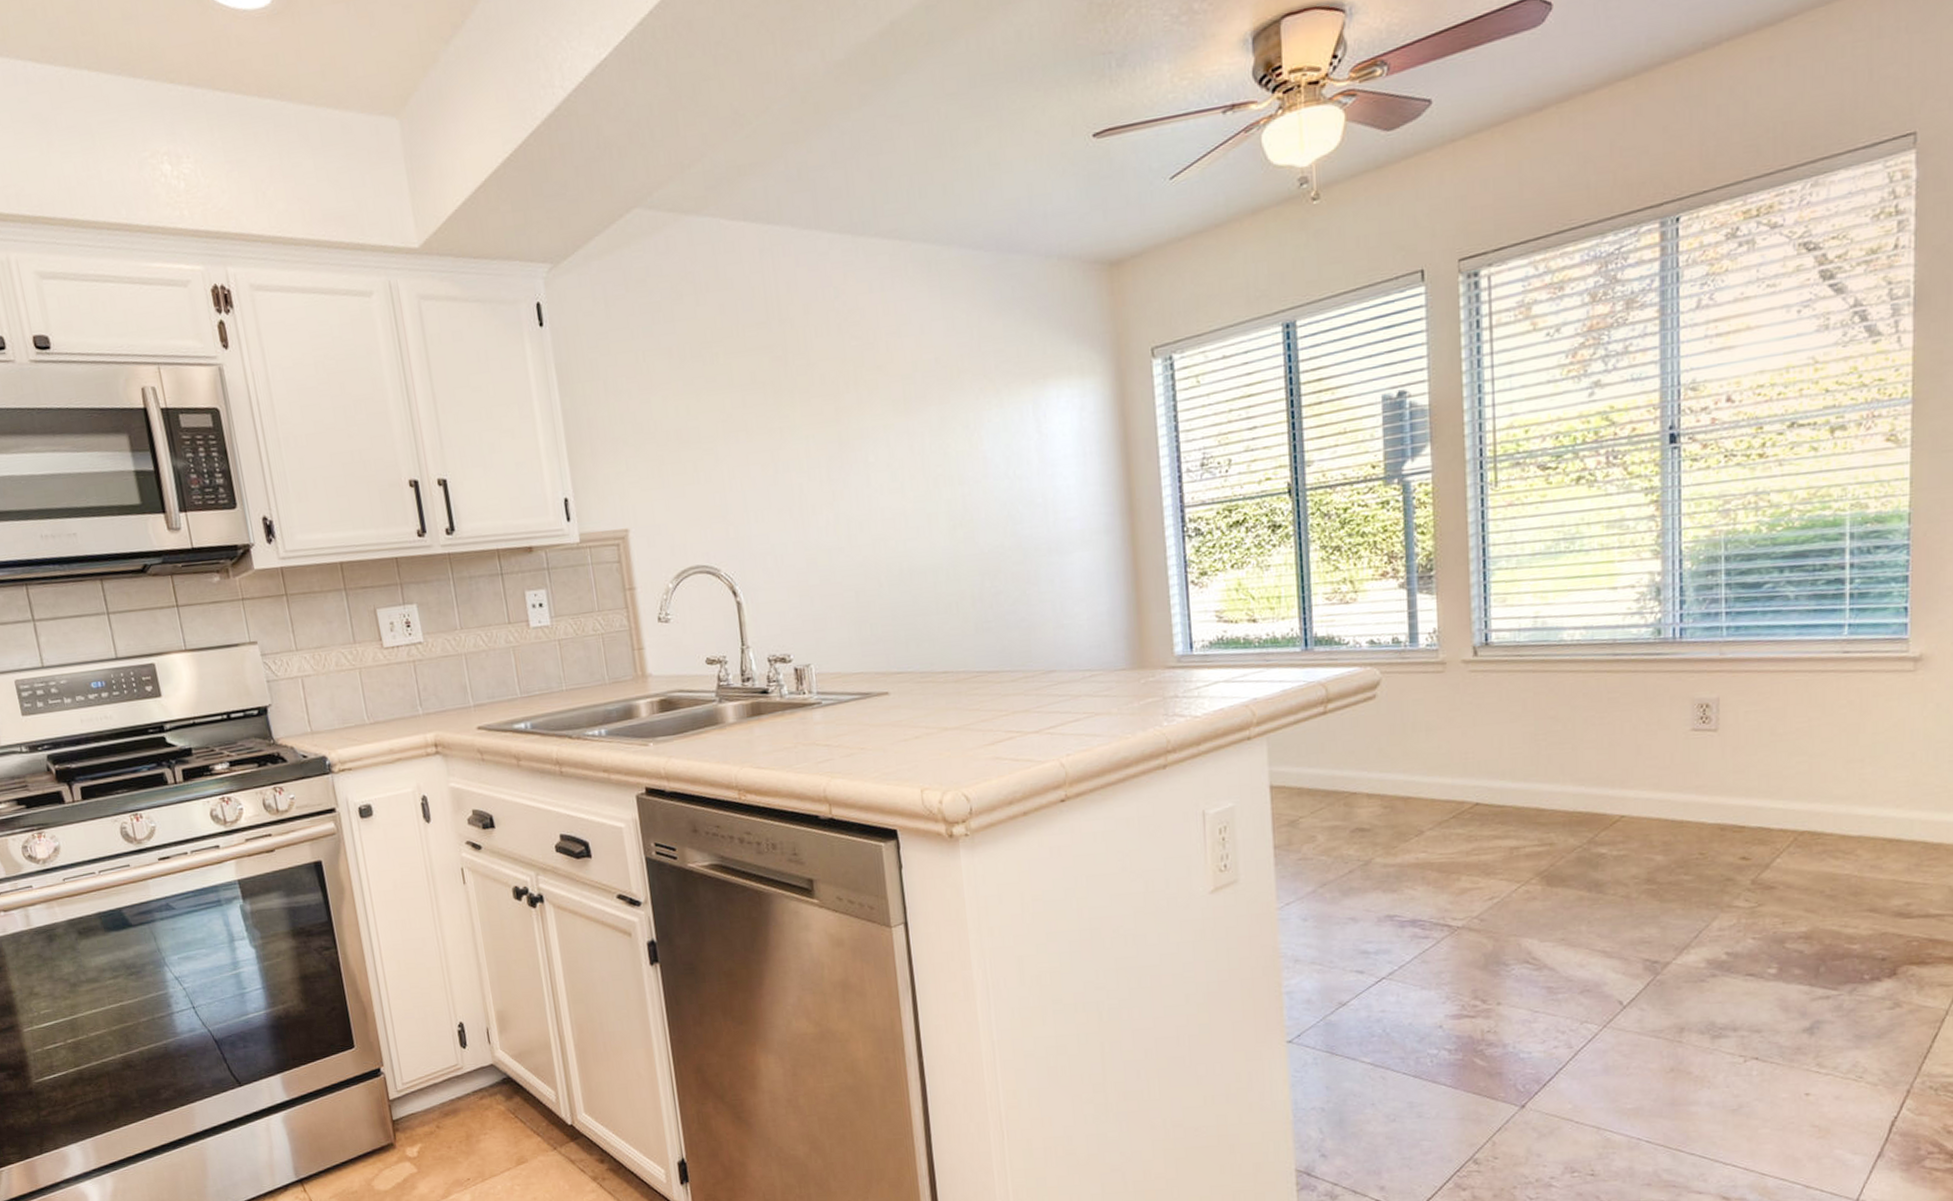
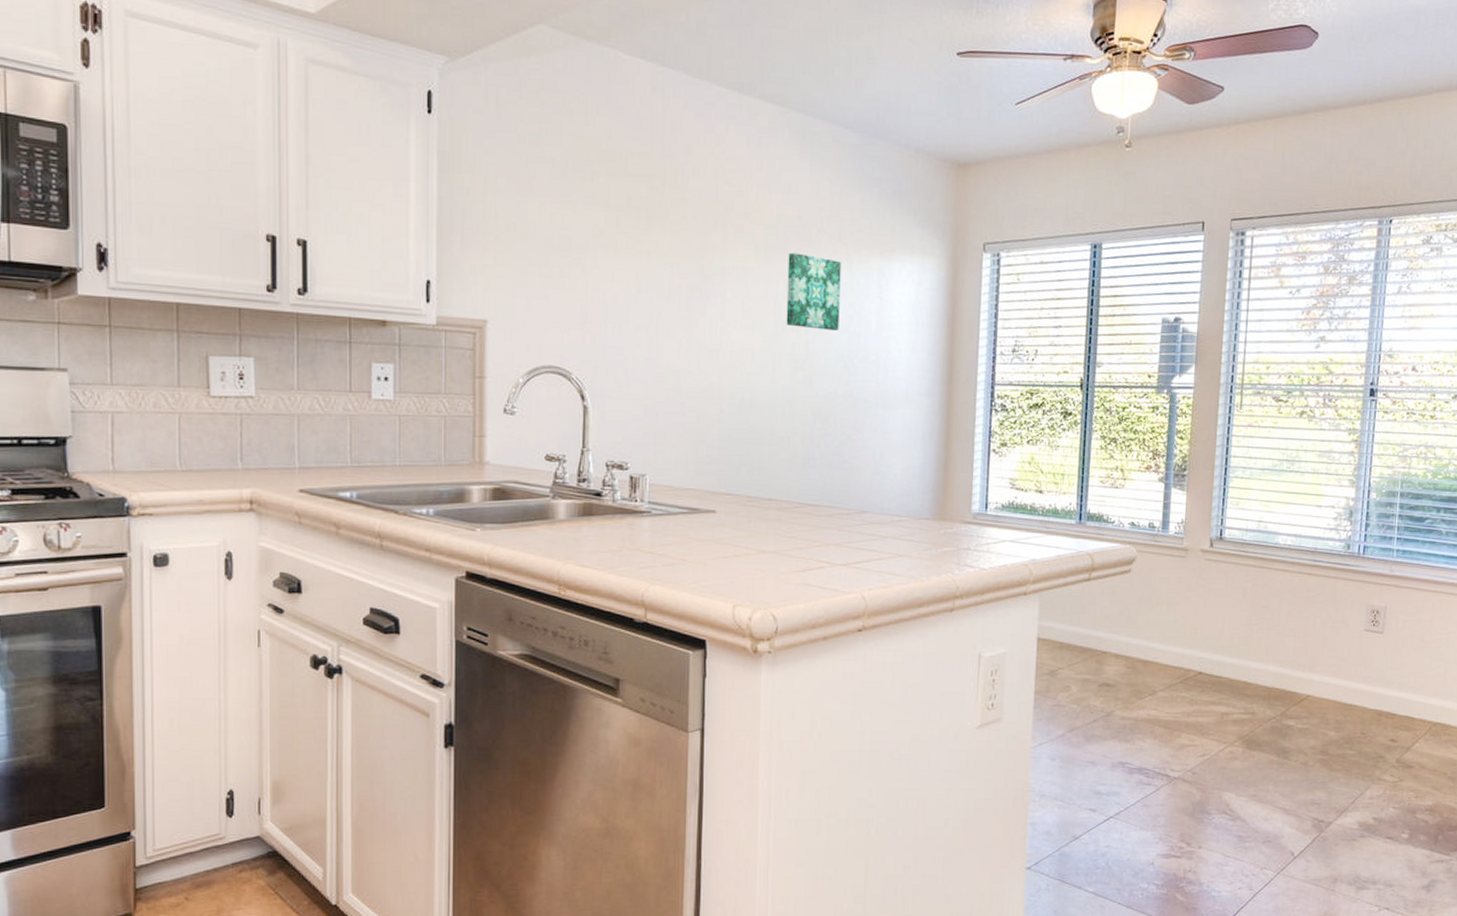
wall art: none [930,399,997,481] -> present [786,252,841,331]

